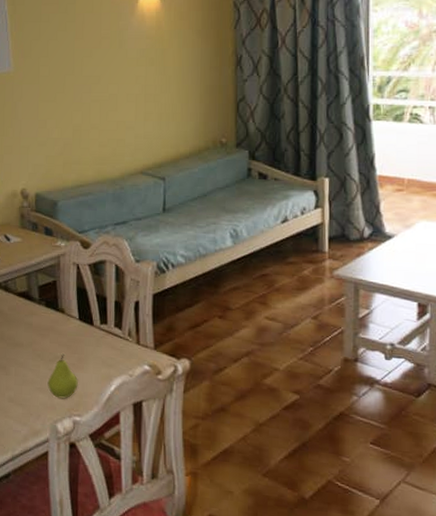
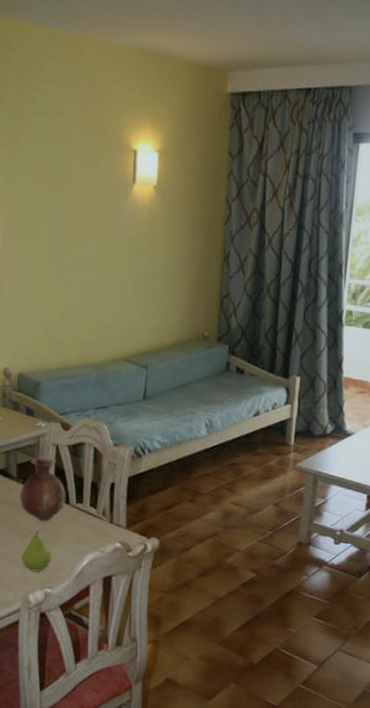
vase: none [42,277,90,345] -> present [19,456,66,522]

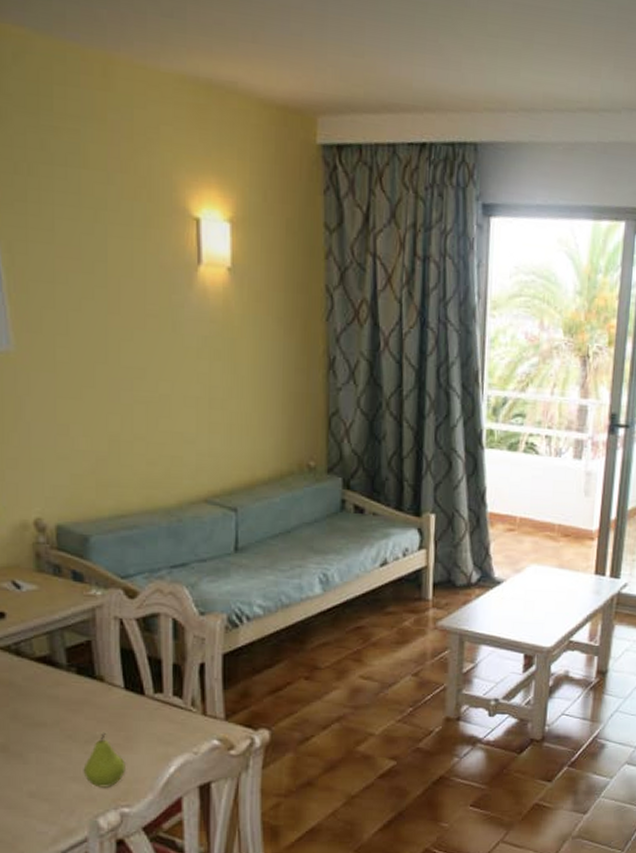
vase: present [19,456,66,522] -> none [73,635,139,721]

